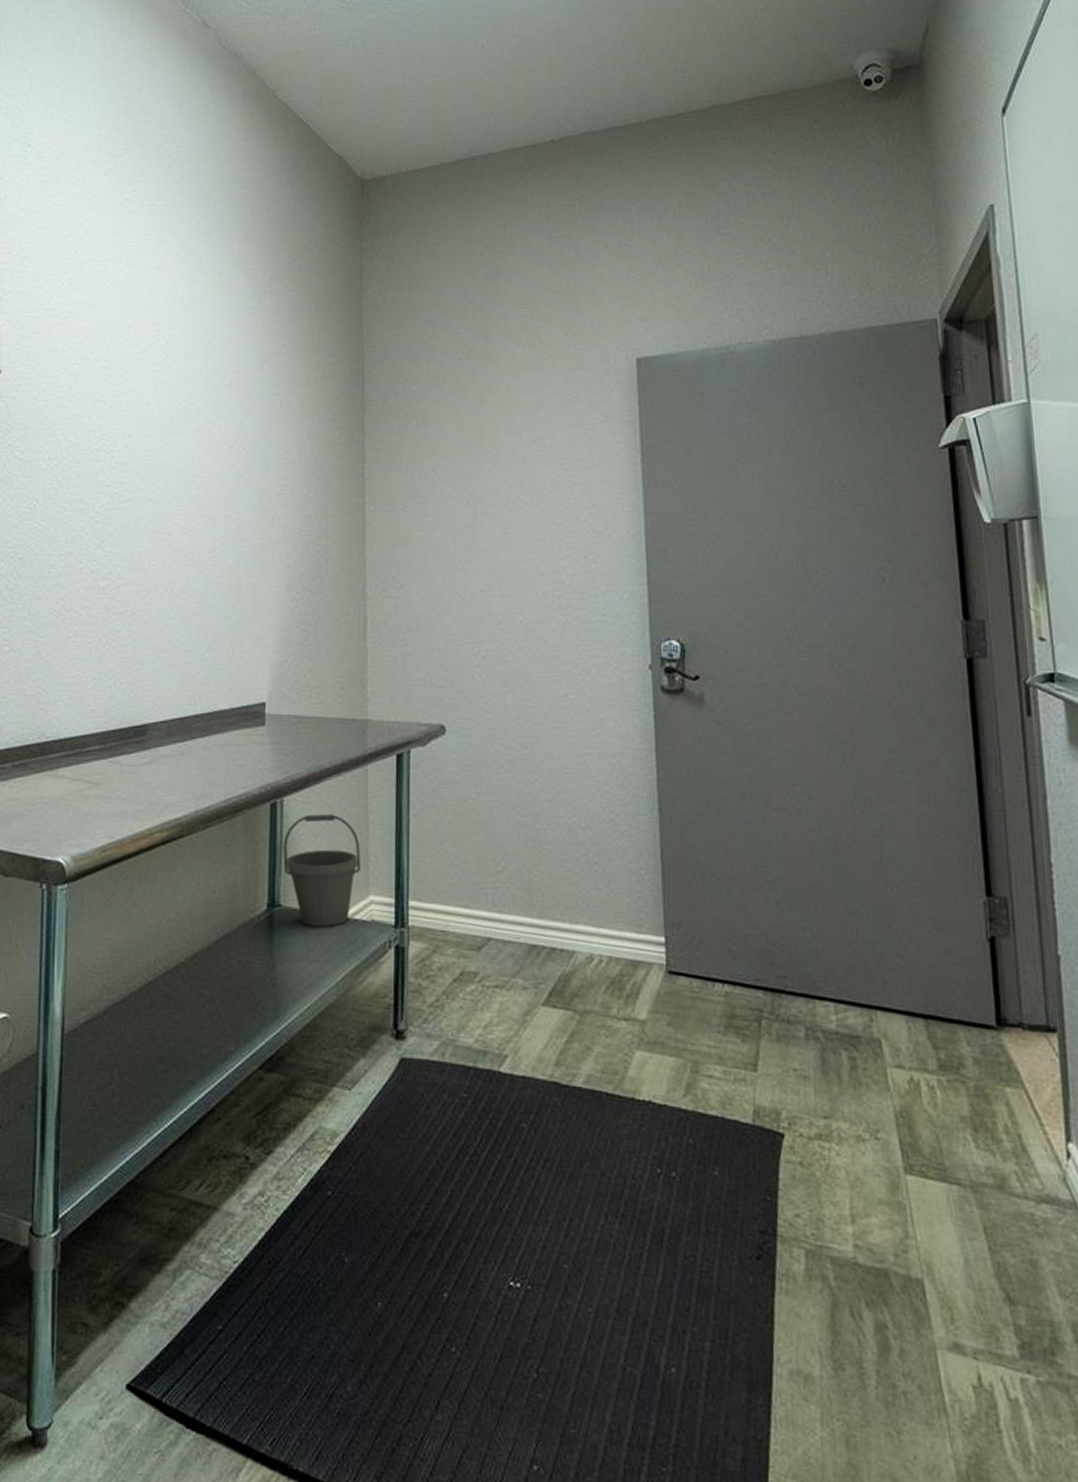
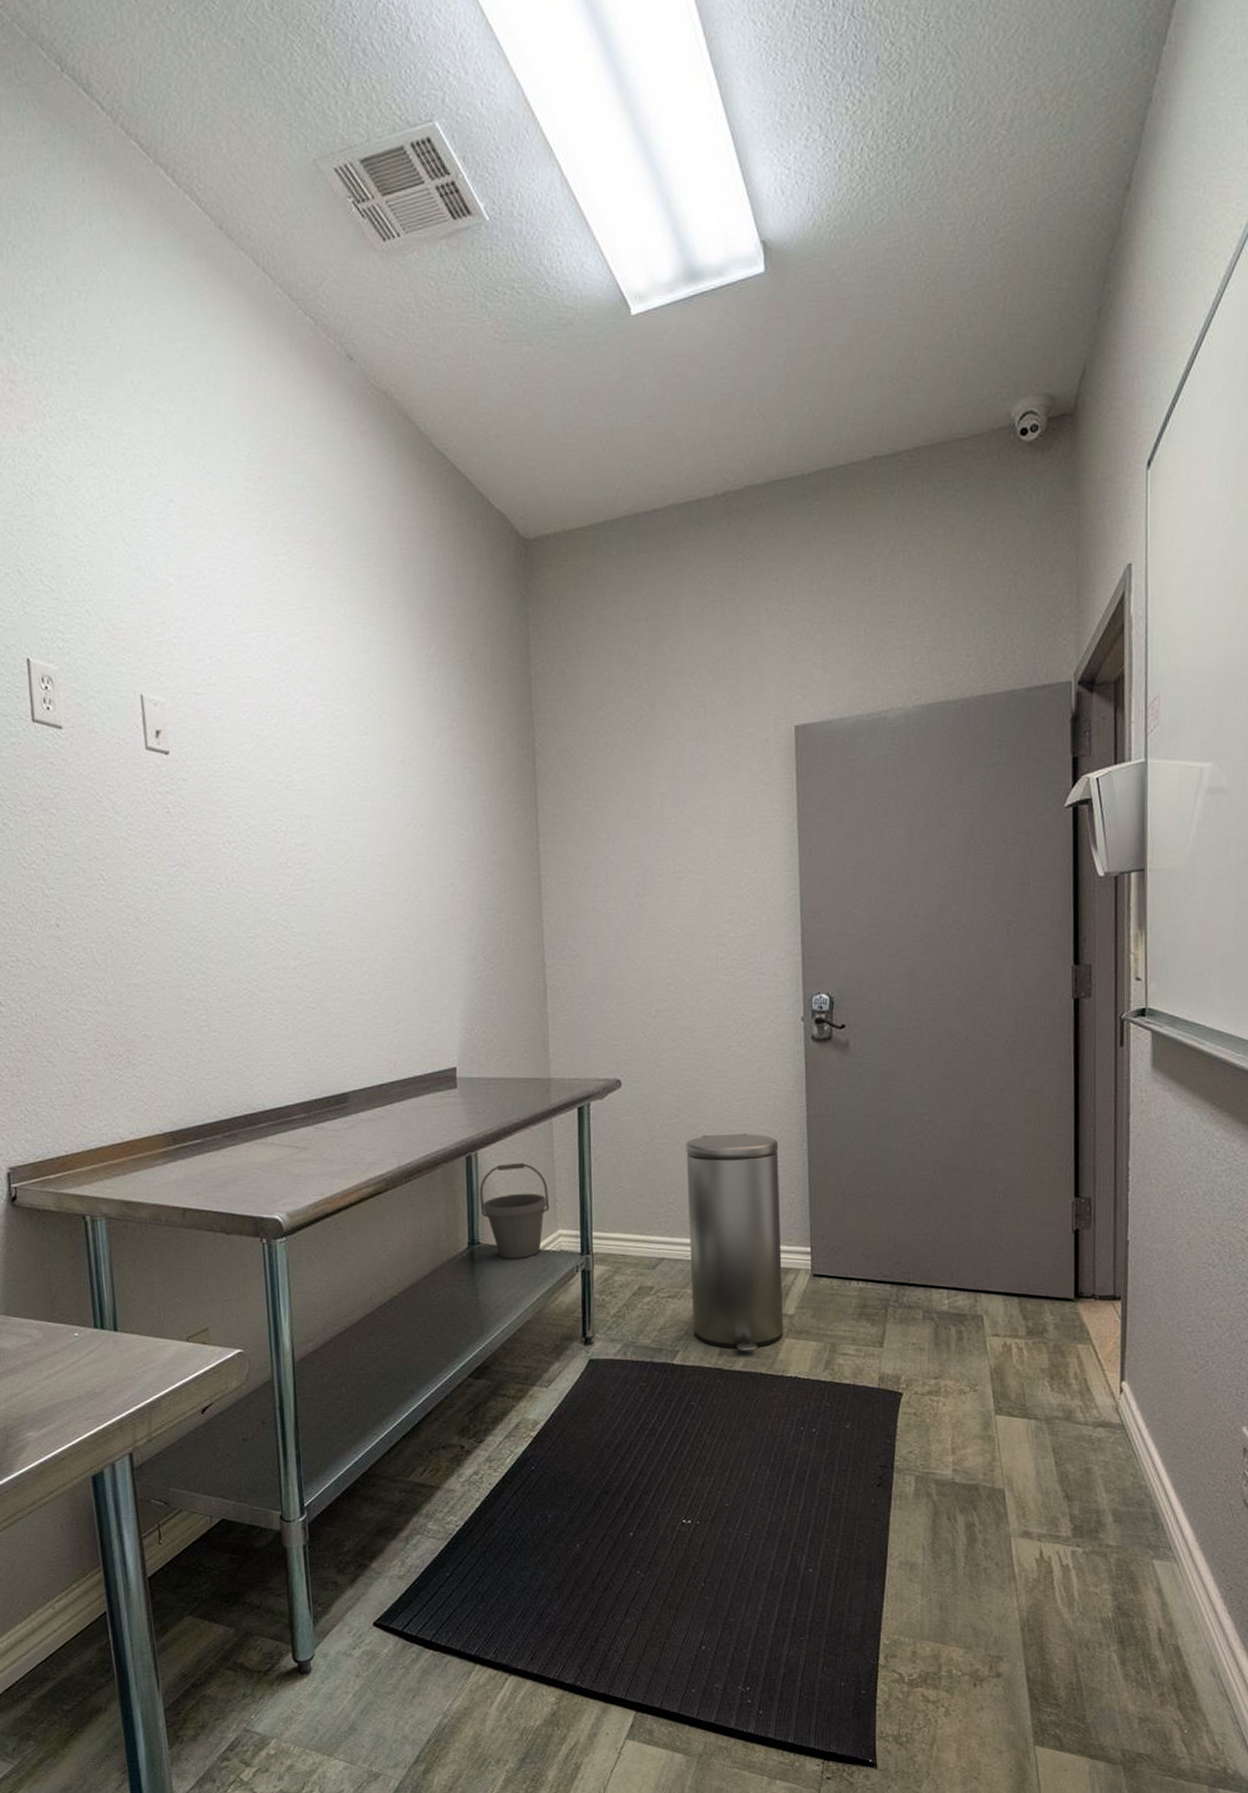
pedal bin: none [517,794,634,1064] -> present [686,1134,784,1352]

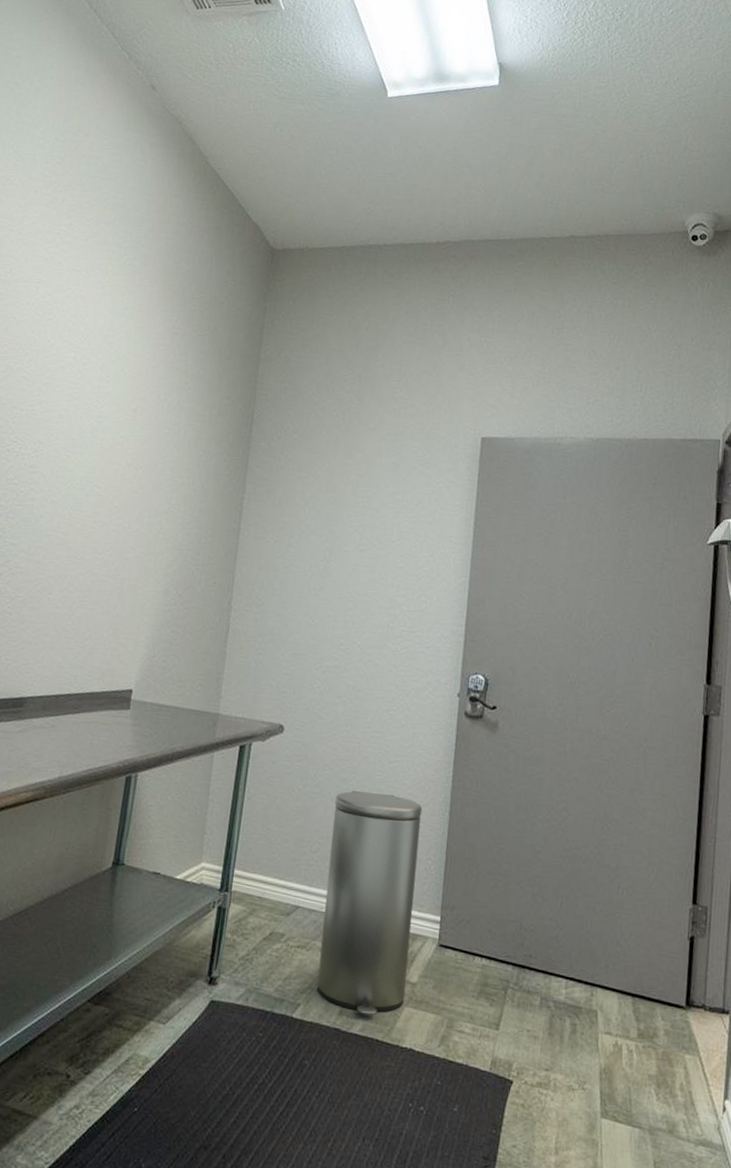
bucket: present [479,1162,550,1259] -> none [131,789,199,886]

